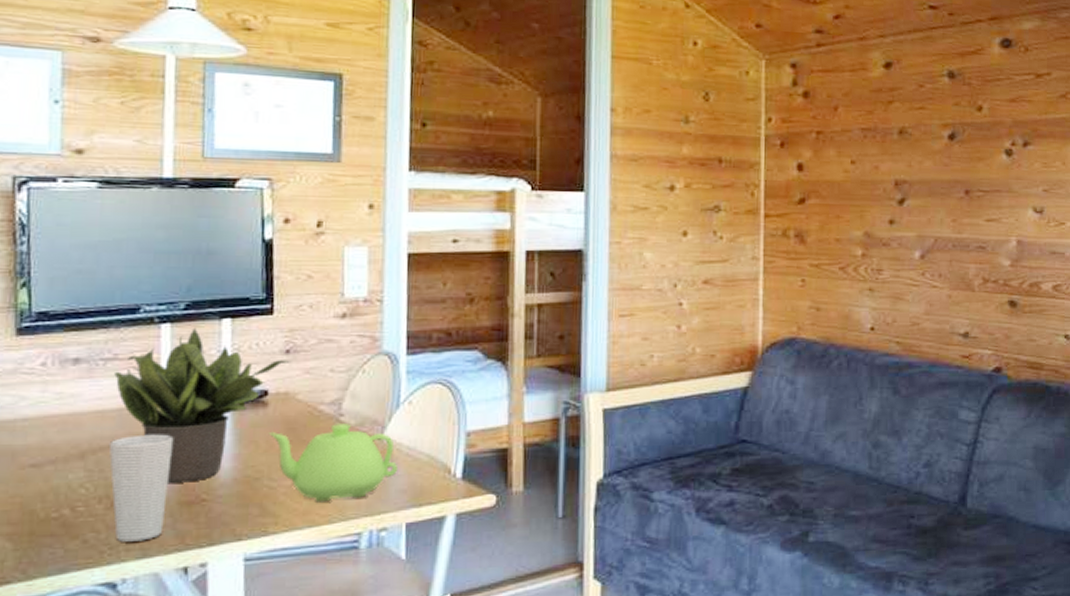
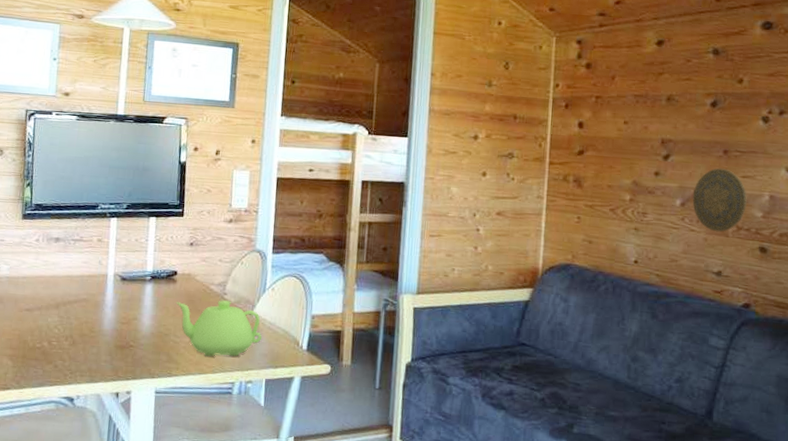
cup: present [108,434,174,542] -> none [73,295,115,371]
potted plant: present [114,327,290,483] -> none [80,222,193,332]
decorative plate: none [933,211,993,287] -> present [692,168,747,232]

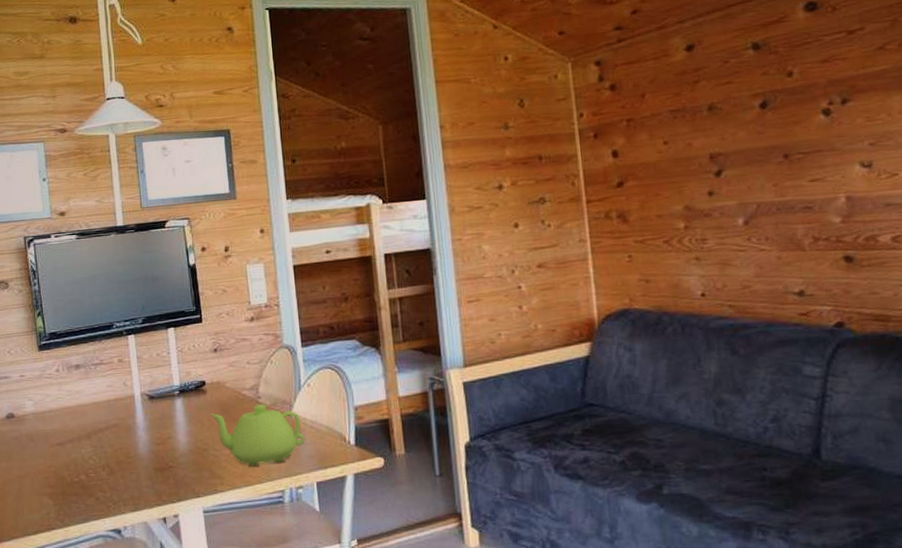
decorative plate: present [692,168,747,232] -> none [755,175,821,248]

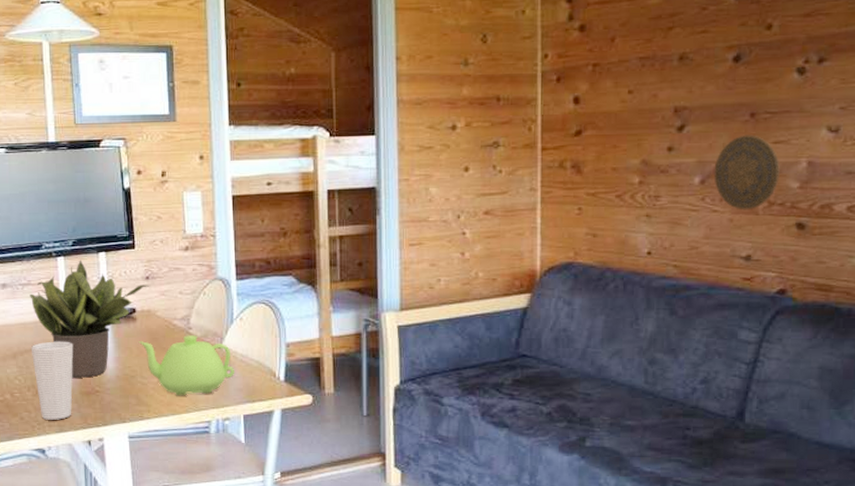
potted plant: none [102,336,218,454] -> present [30,260,150,378]
cup: none [104,418,147,499] -> present [30,341,74,420]
decorative plate: none [755,175,821,248] -> present [713,135,780,210]

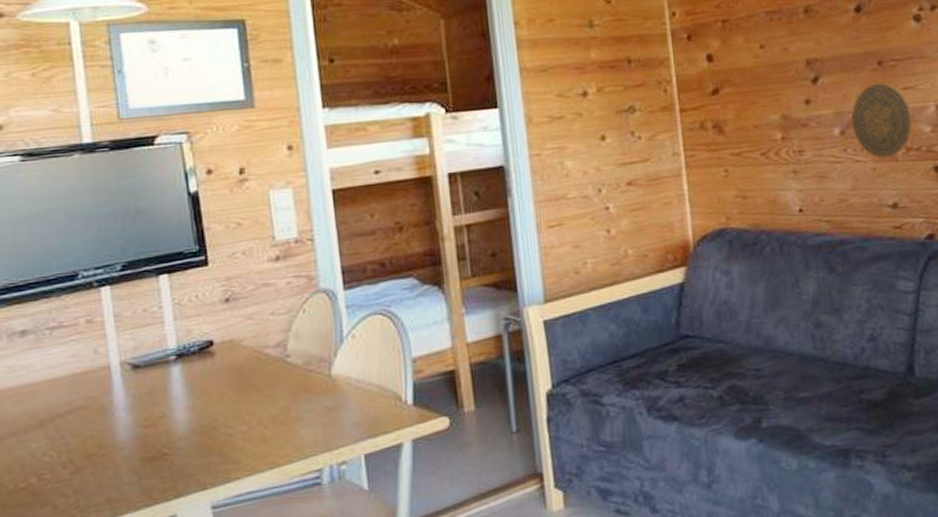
potted plant: present [30,260,150,378] -> none [62,287,231,442]
cup: present [30,341,74,420] -> none [65,394,130,504]
teapot: present [138,335,235,396] -> none [219,364,350,444]

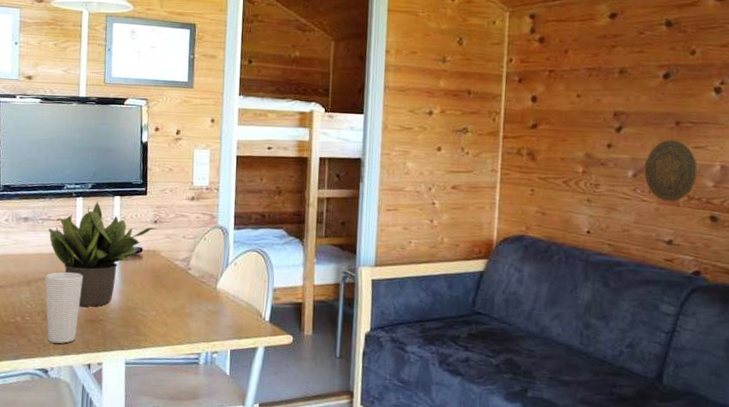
potted plant: none [62,287,231,442] -> present [48,201,157,307]
cup: none [65,394,130,504] -> present [44,272,84,344]

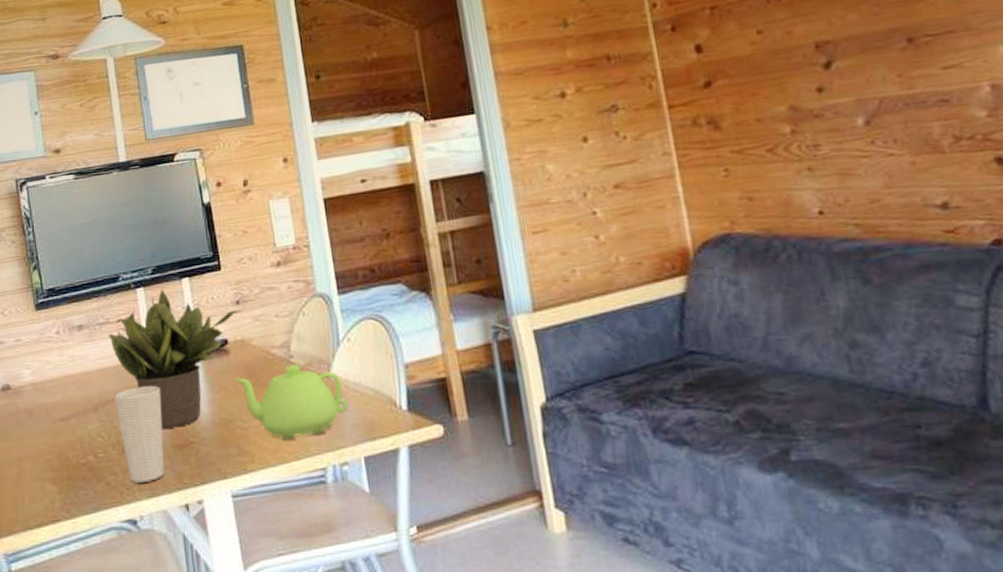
teapot: none [142,275,226,329] -> present [233,364,349,440]
decorative plate: present [644,139,699,202] -> none [877,62,961,151]

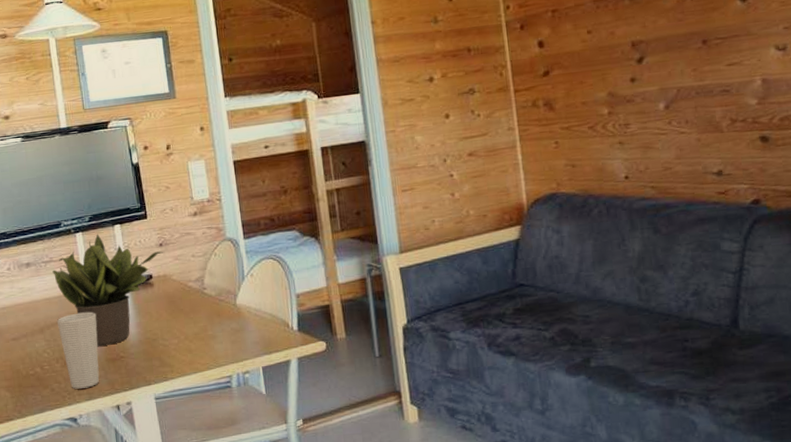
teapot: present [233,364,349,440] -> none [157,295,251,355]

